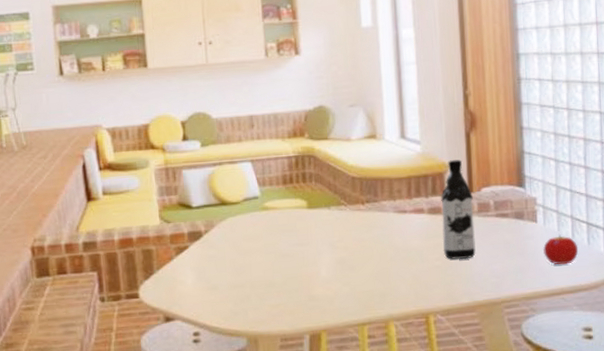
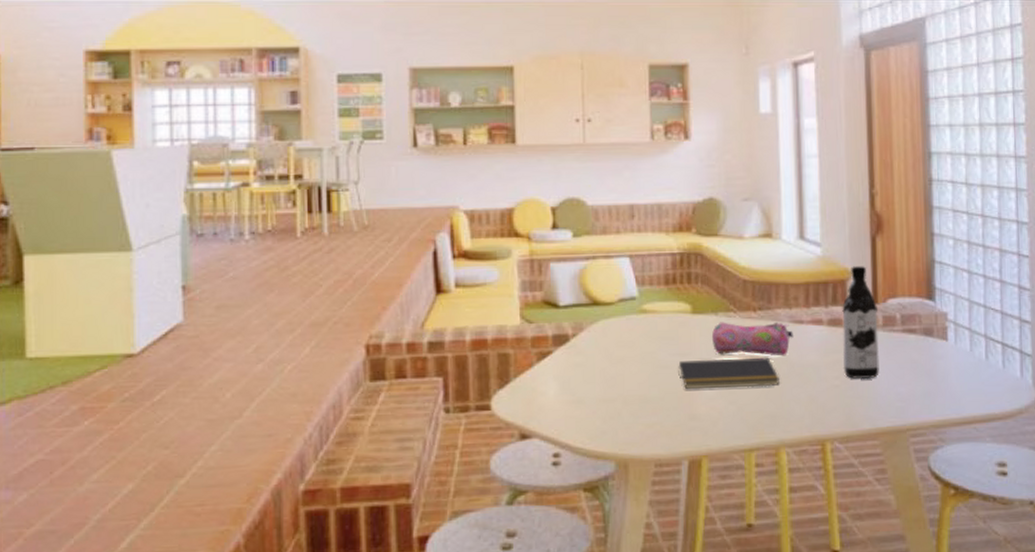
notepad: none [297,243,387,274] -> present [678,357,780,389]
pencil case: none [325,212,398,243] -> present [711,321,793,356]
fruit: present [543,234,579,265] -> none [954,355,993,390]

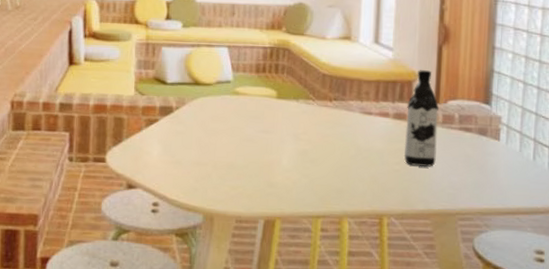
notepad: present [678,357,780,389] -> none [261,137,347,166]
pencil case: present [711,321,793,356] -> none [291,107,363,141]

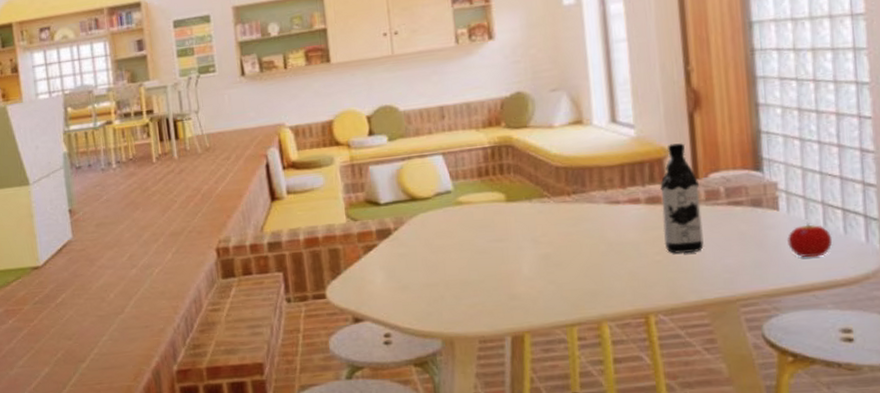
fruit: none [503,155,539,186] -> present [788,223,833,258]

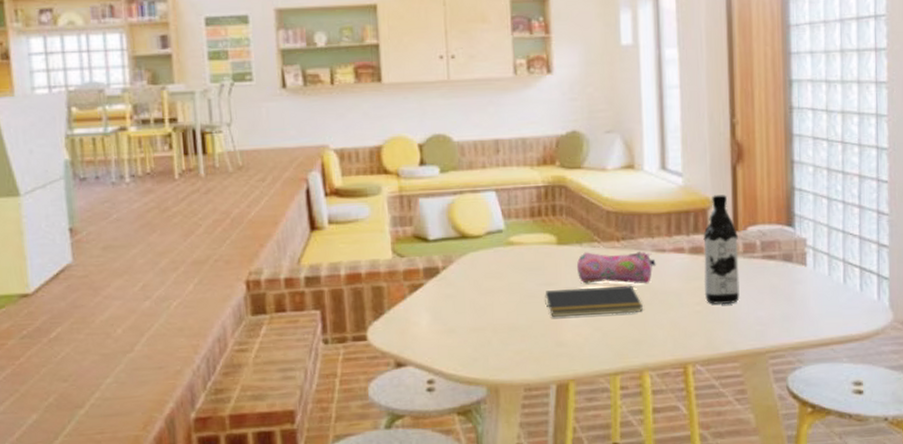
notepad: none [496,237,598,271] -> present [545,285,643,317]
pencil case: none [526,203,610,238] -> present [576,251,656,284]
fruit: present [788,223,833,258] -> none [813,279,850,313]

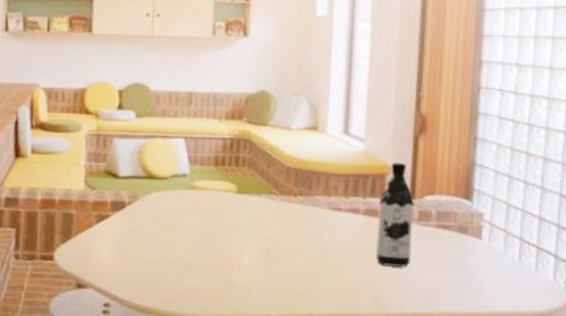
notepad: present [545,285,643,317] -> none [220,234,314,265]
pencil case: present [576,251,656,284] -> none [253,203,330,239]

